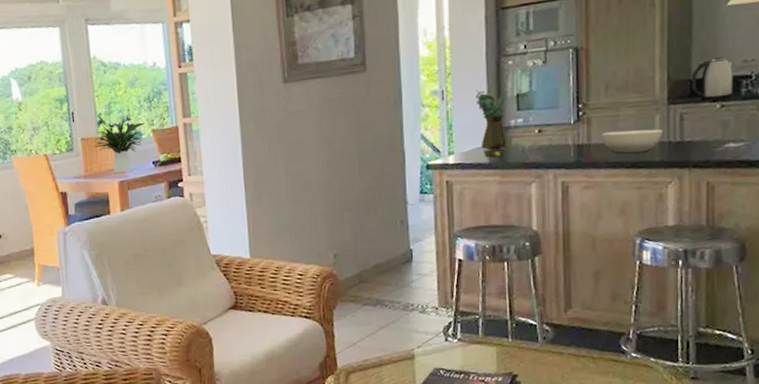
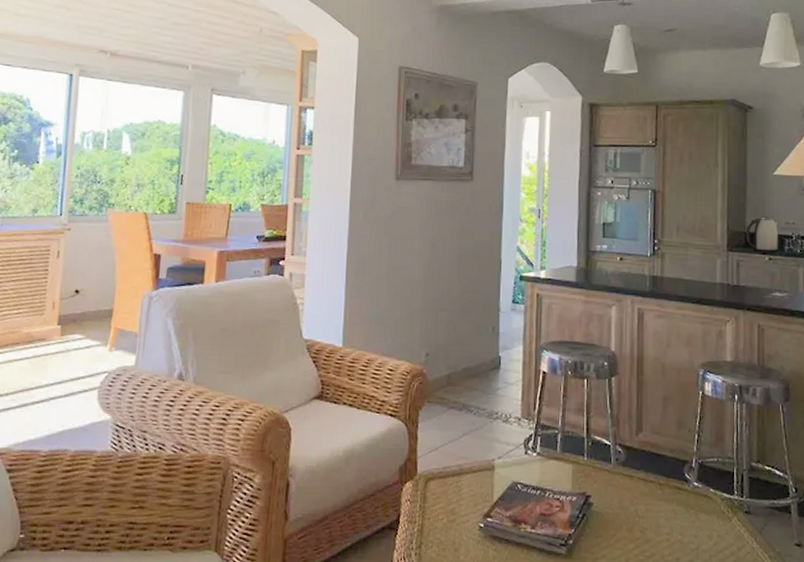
flower arrangement: present [94,115,146,174] -> none [199,182,256,244]
vase: present [476,90,506,158] -> none [568,213,594,278]
bowl: present [601,129,664,154] -> none [672,268,724,291]

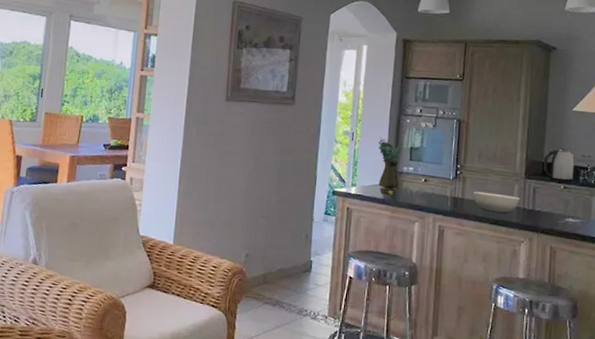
vase: none [568,213,594,278] -> present [378,137,402,195]
bowl: none [672,268,724,291] -> present [472,191,521,213]

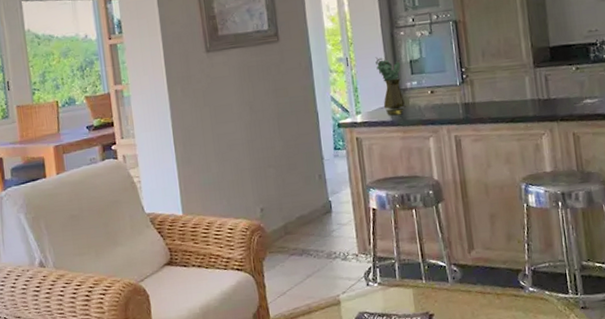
bowl: present [472,191,521,213] -> none [483,88,533,111]
kettle: present [543,148,575,183] -> none [549,28,584,65]

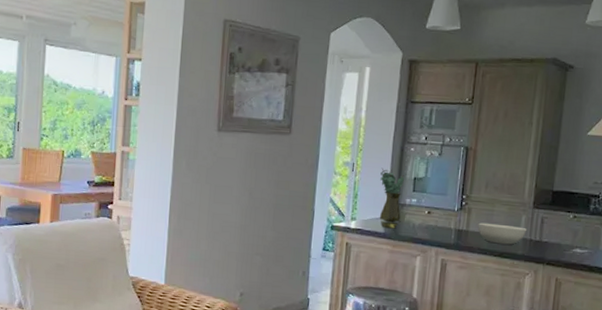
bowl: none [483,88,533,111] -> present [477,222,528,245]

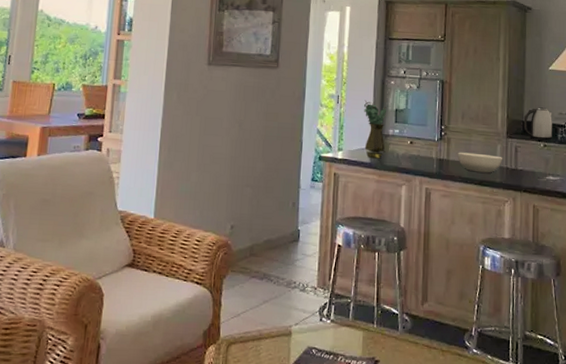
kettle: none [552,176,587,212] -> present [523,107,552,141]

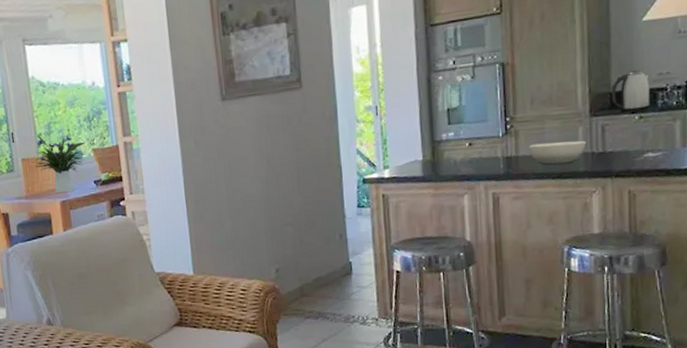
flower arrangement: none [24,63,78,120] -> present [34,135,86,194]
vase: present [364,100,387,159] -> none [408,105,439,171]

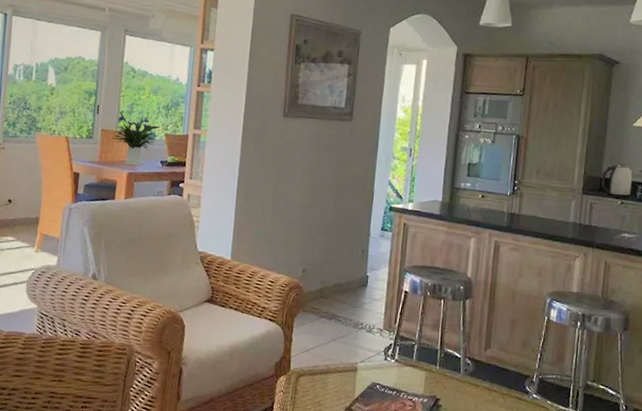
bowl: present [528,140,587,166] -> none [529,206,577,229]

